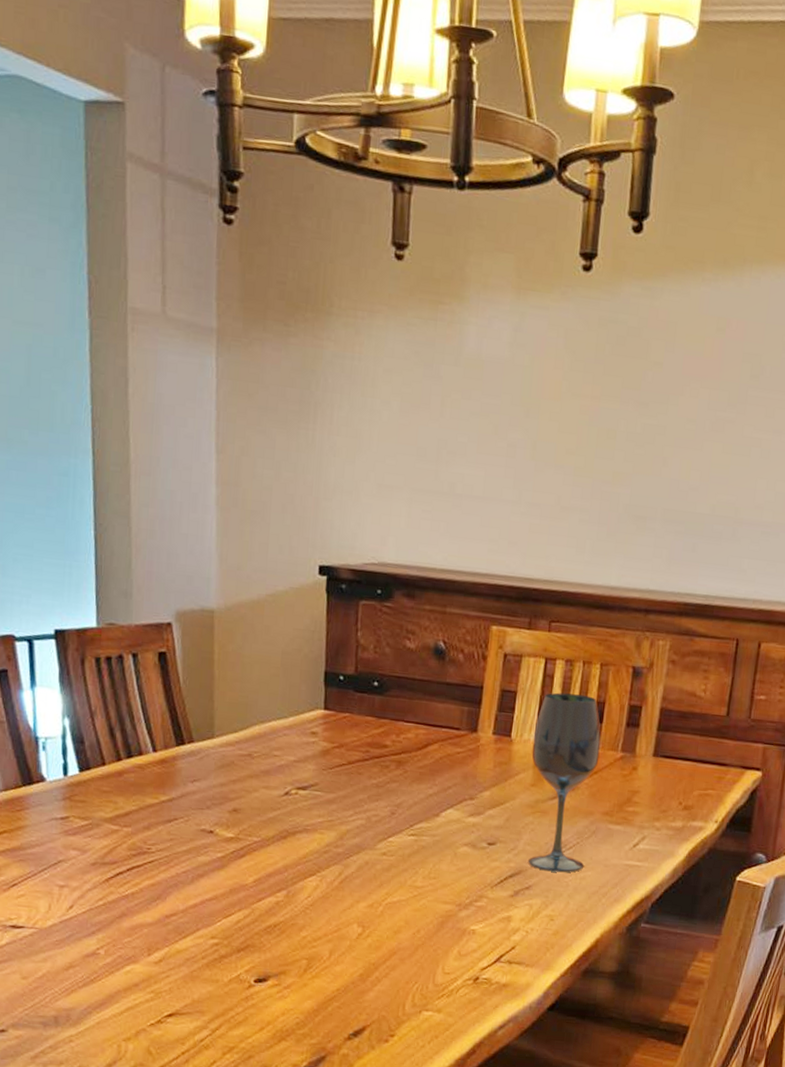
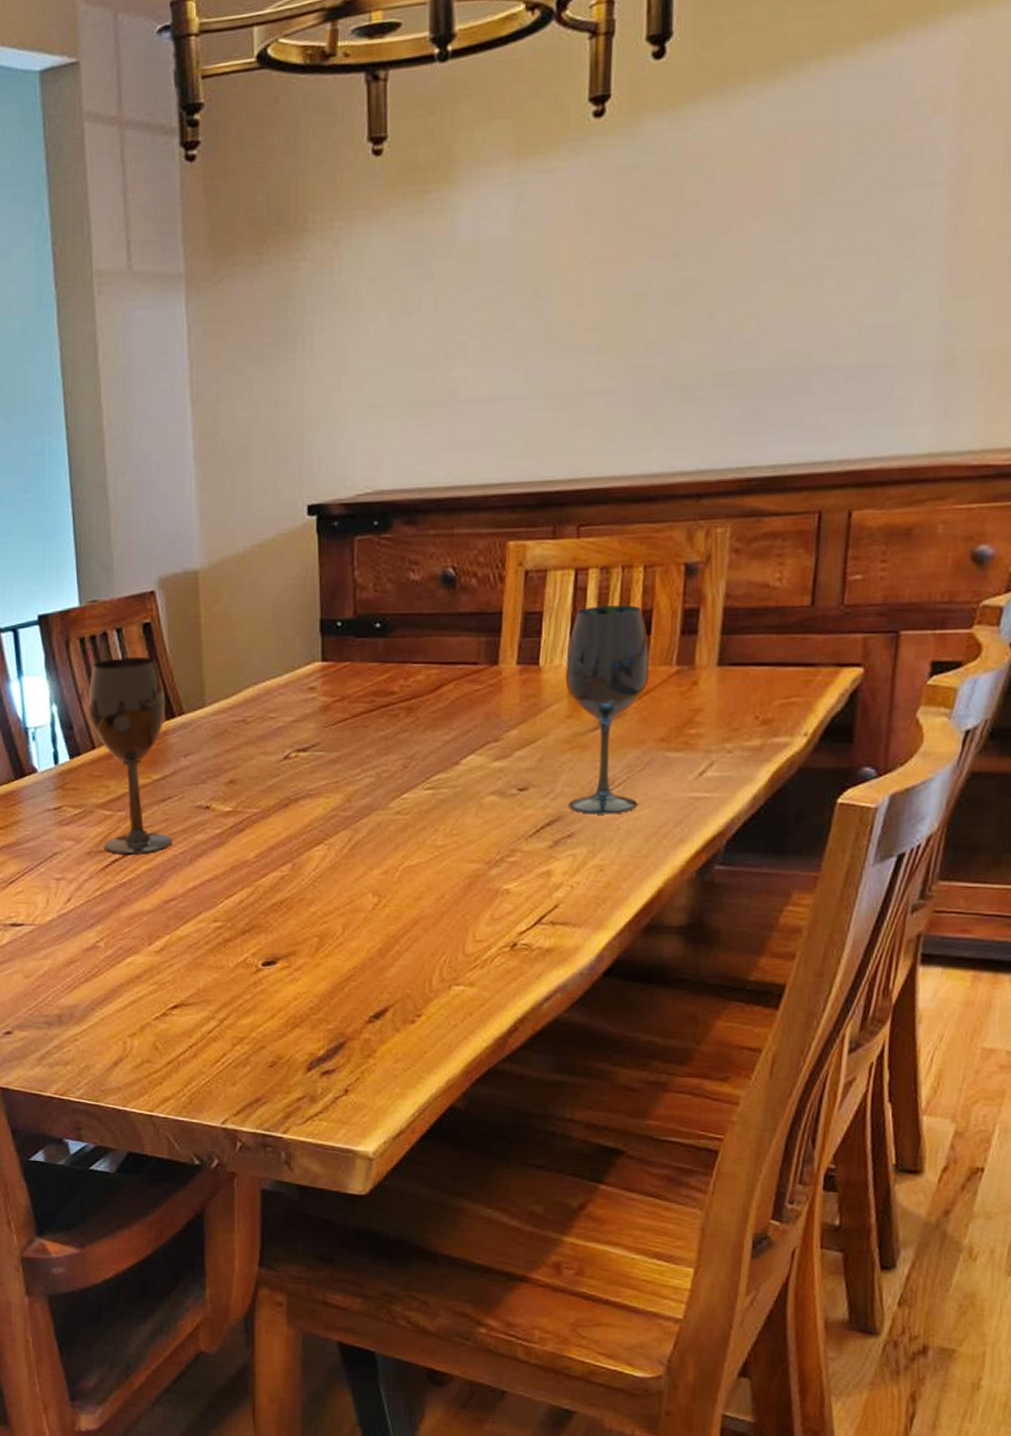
wine glass: none [101,681,177,870] -> present [88,657,173,855]

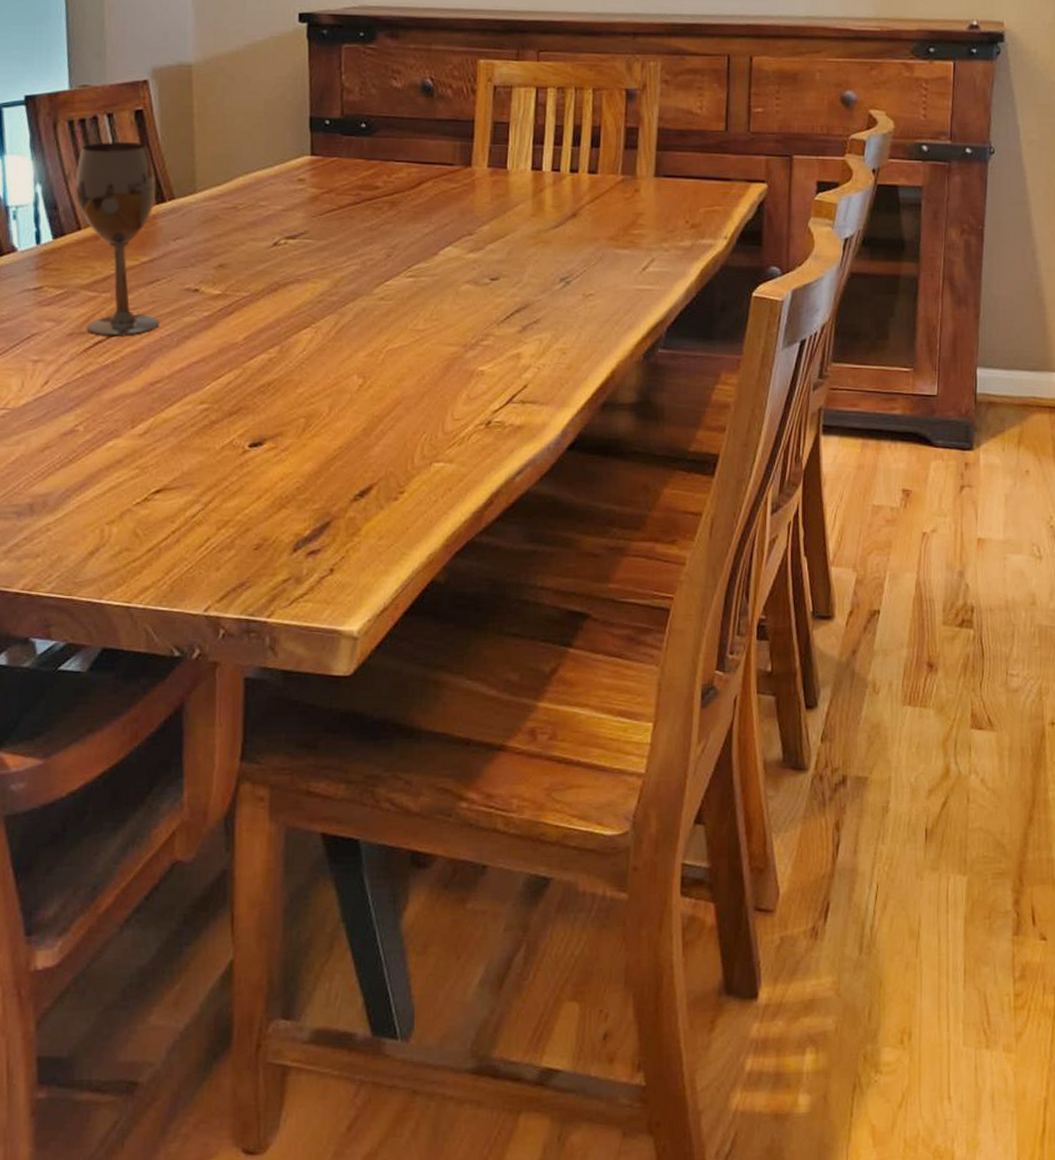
wineglass: present [565,605,650,814] -> none [529,120,600,303]

